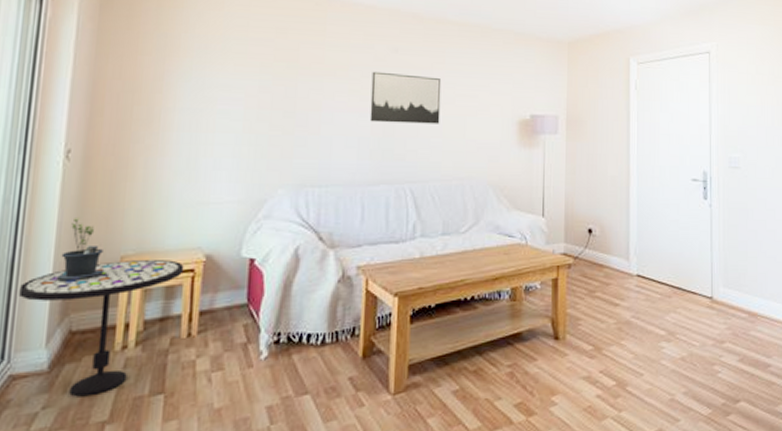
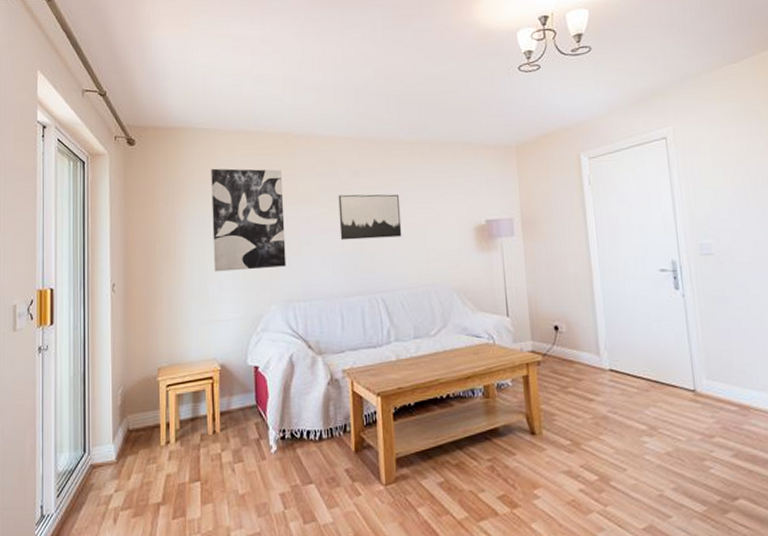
side table: present [19,260,184,397] -> none [91,370,205,483]
potted plant: present [57,216,105,282] -> none [115,337,148,390]
wall art: none [209,23,307,147] -> present [211,168,286,272]

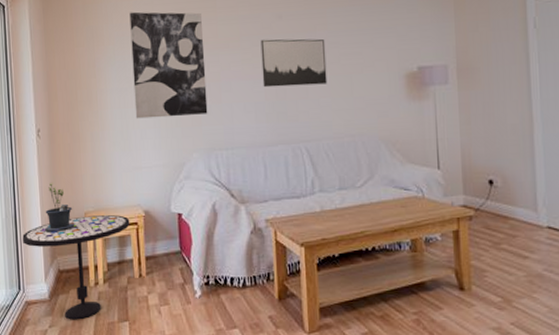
side table: none [91,370,205,483] -> present [22,215,130,320]
potted plant: none [115,337,148,390] -> present [45,182,75,233]

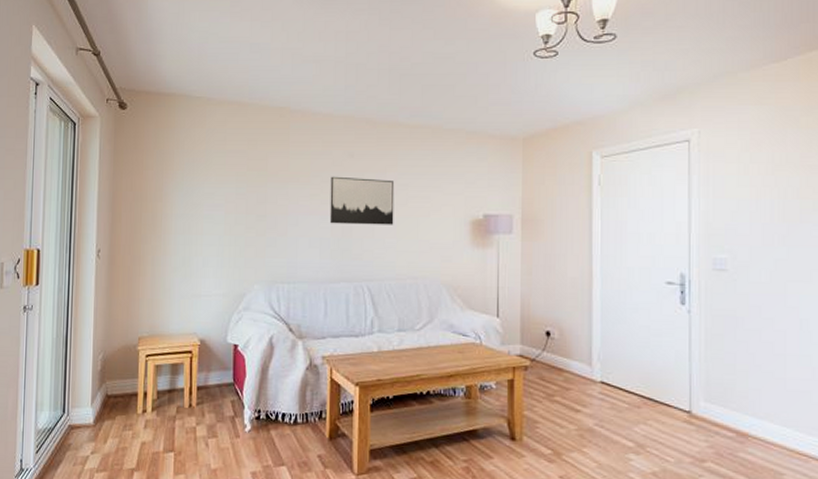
side table: present [22,215,130,320] -> none [72,341,184,448]
potted plant: present [45,182,75,233] -> none [96,304,128,356]
wall art: present [129,11,208,119] -> none [199,139,274,247]

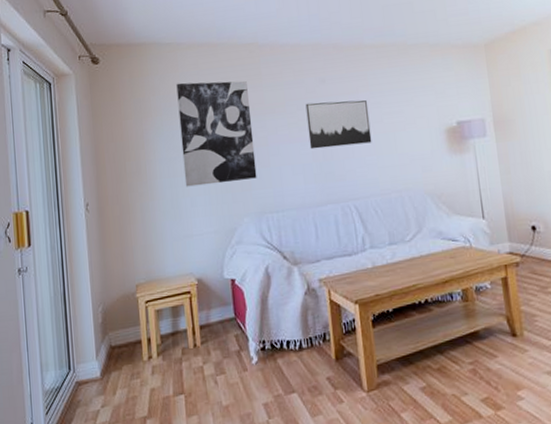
wall art: none [199,139,274,247] -> present [176,81,257,187]

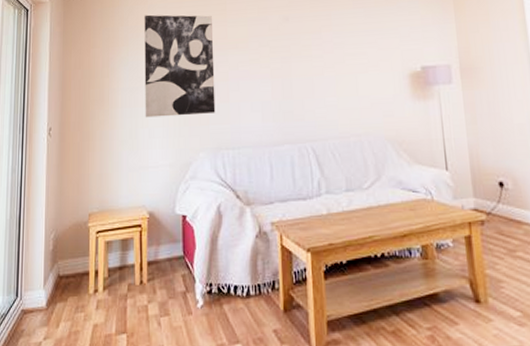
wall art: present [305,100,372,150] -> none [268,39,333,87]

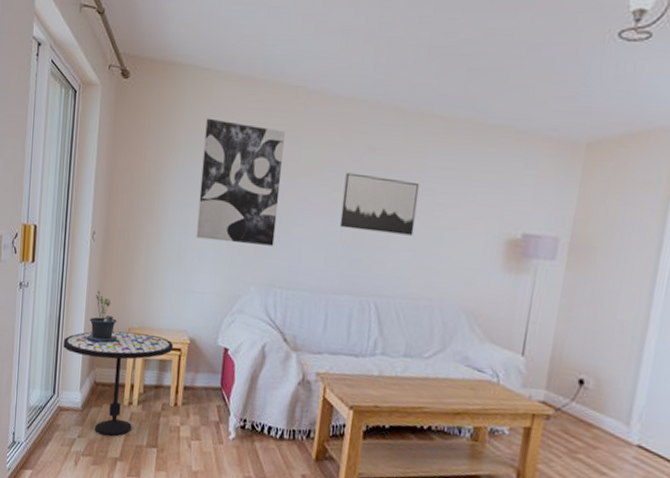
side table: none [25,217,134,332] -> present [63,331,174,437]
potted plant: none [48,181,79,235] -> present [87,289,118,344]
wall art: none [268,39,333,87] -> present [339,172,420,236]

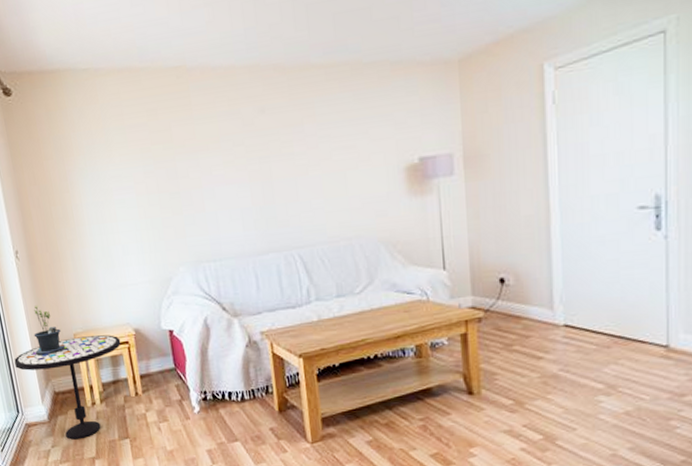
wall art: present [196,118,285,246] -> none [97,112,192,234]
wall art: present [339,172,420,236] -> none [242,133,319,192]

